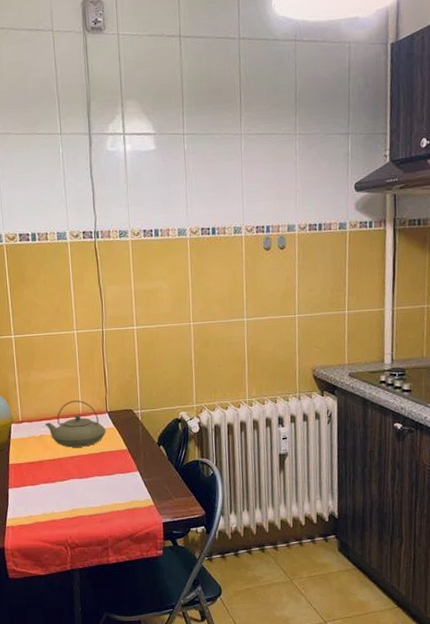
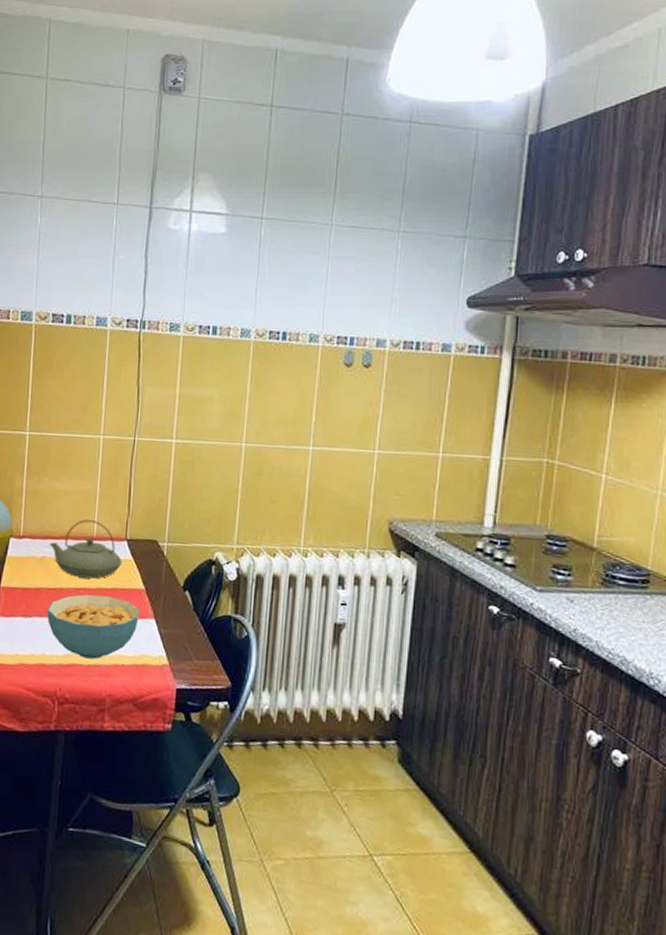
cereal bowl: none [51,459,126,510] -> present [47,594,140,659]

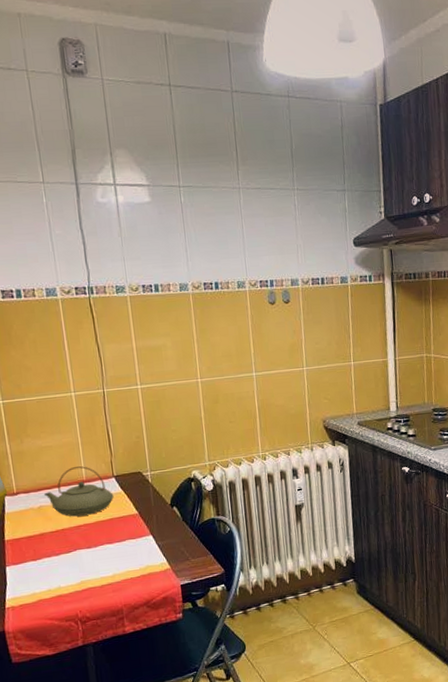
cereal bowl: present [47,594,140,659] -> none [54,525,138,581]

